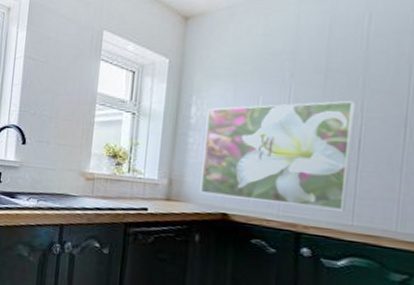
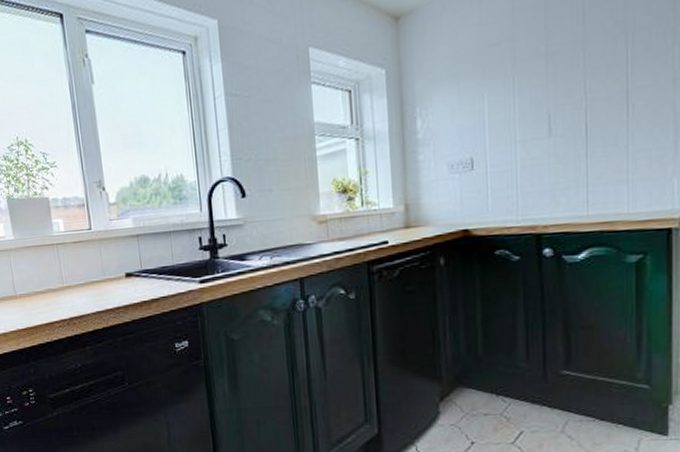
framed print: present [200,100,356,211] -> none [434,82,579,214]

